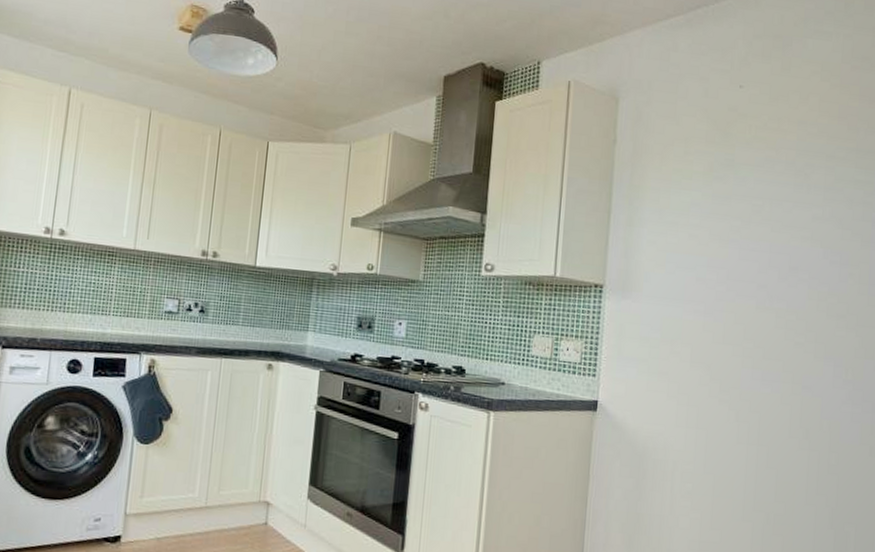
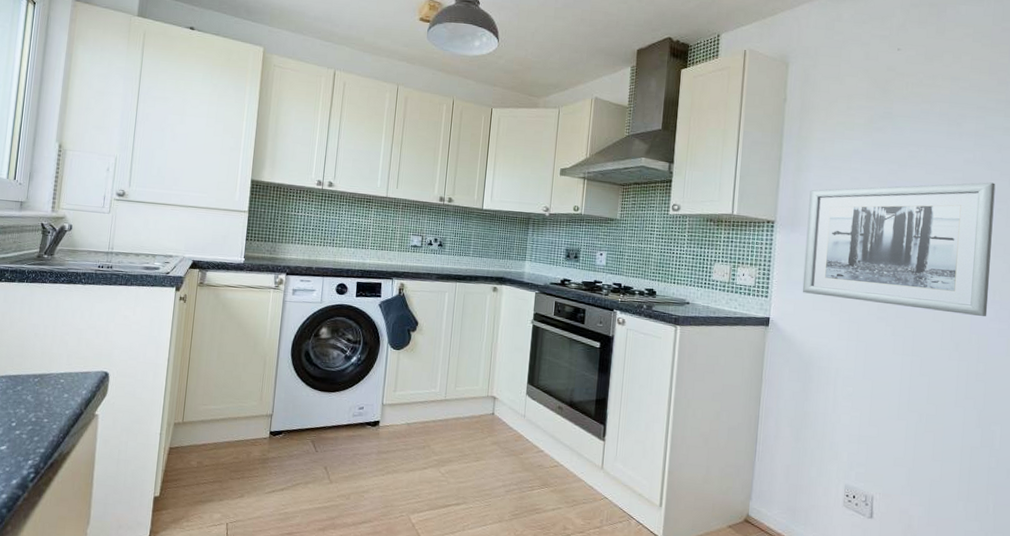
wall art: none [634,242,847,398] -> present [802,182,996,316]

